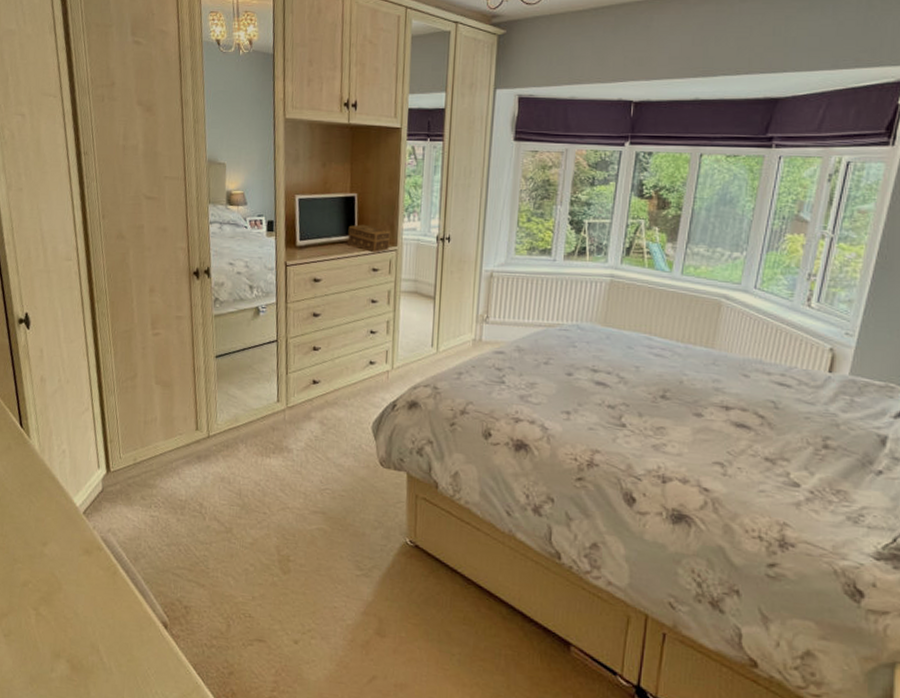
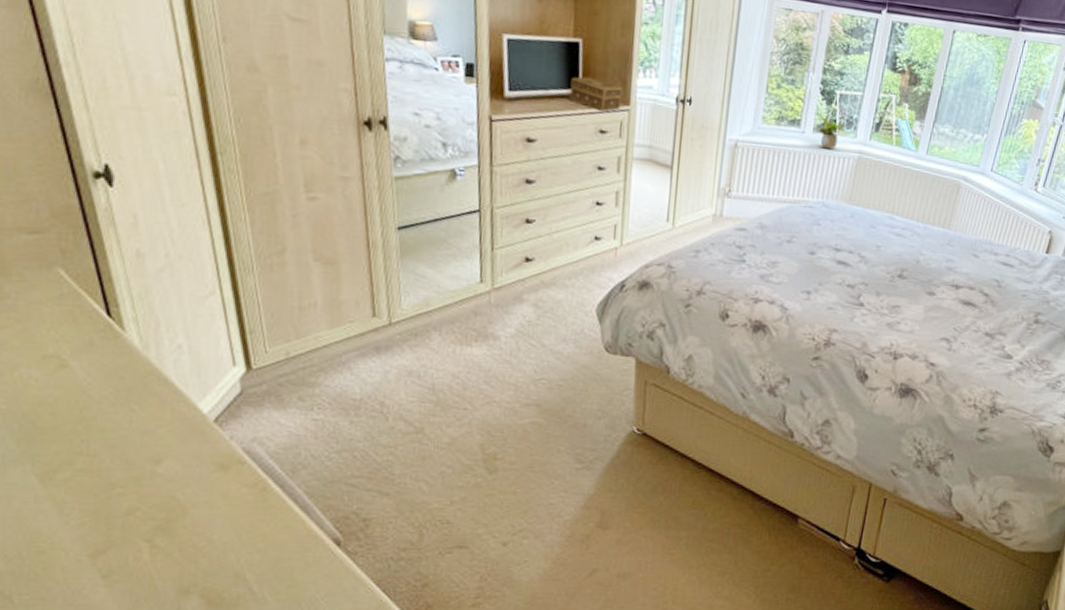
potted plant: none [566,245,594,275] -> present [815,116,845,149]

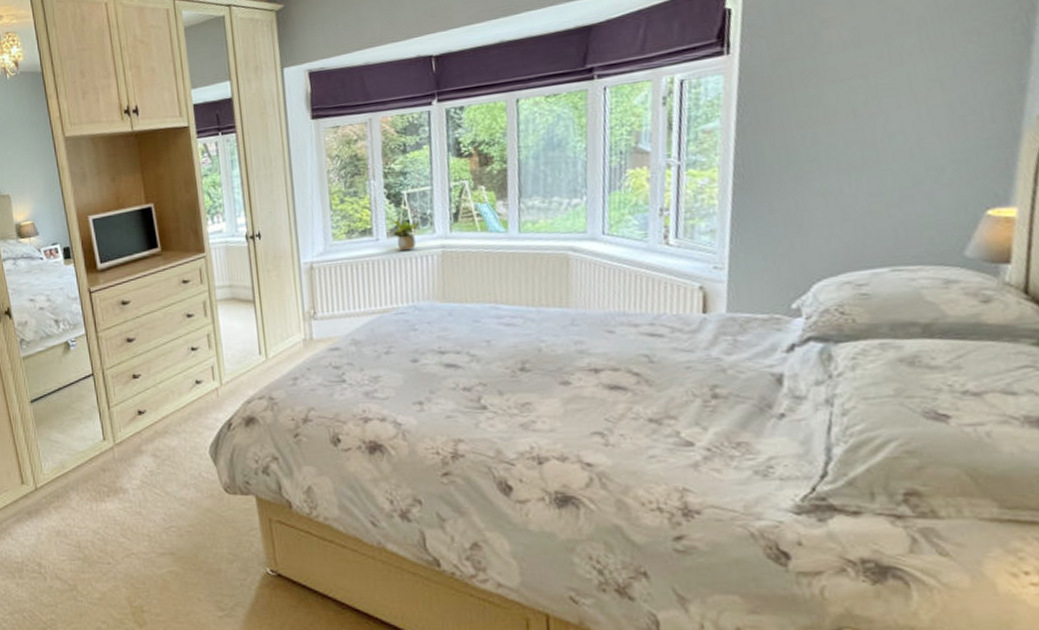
decorative box: present [569,76,622,111] -> none [150,235,197,263]

